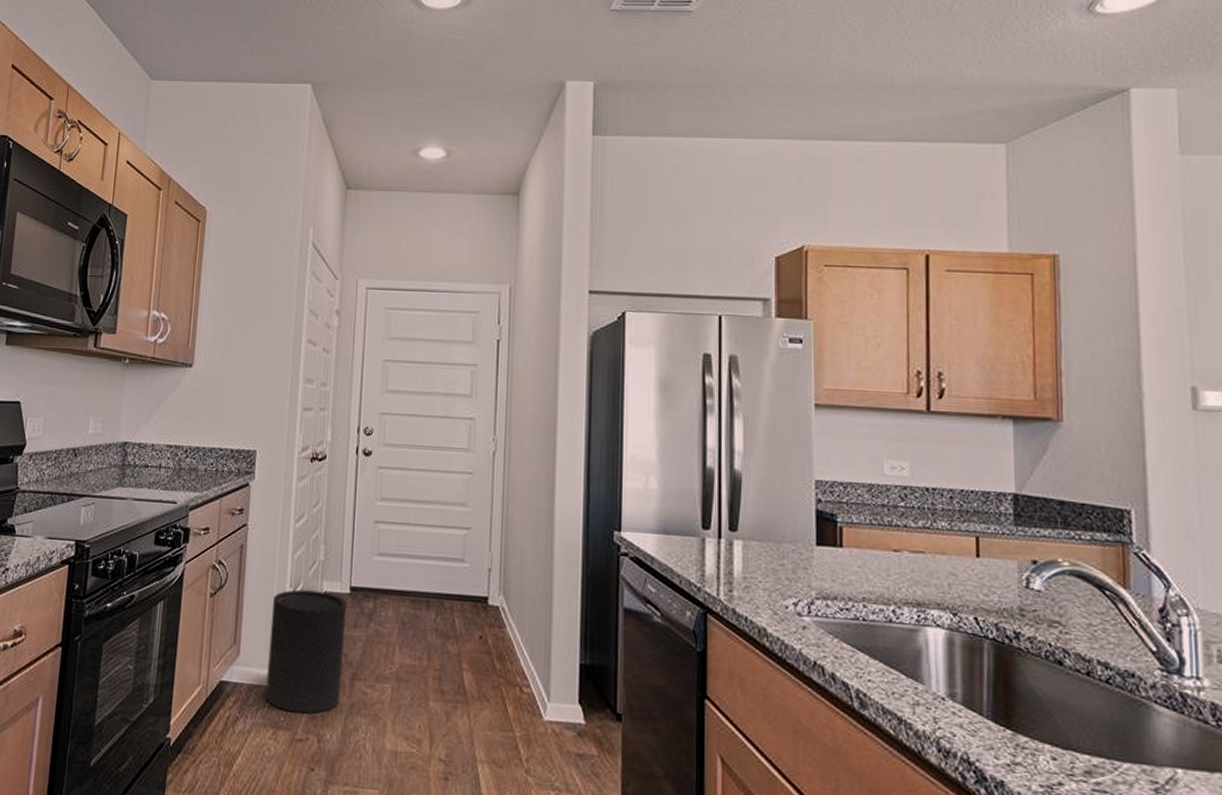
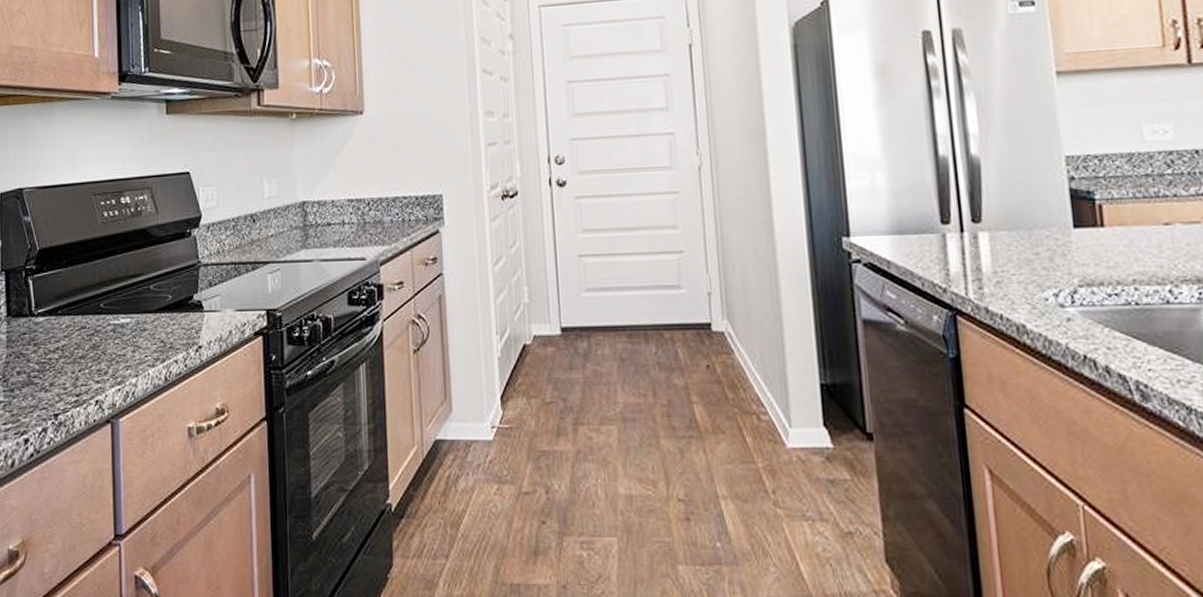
trash can: present [265,589,347,714] -> none [480,335,565,465]

